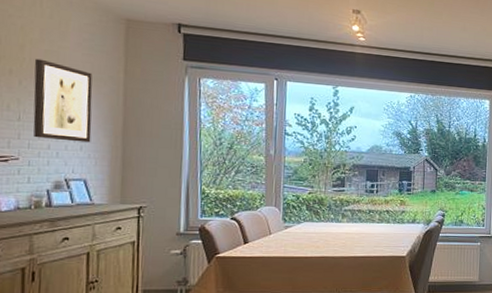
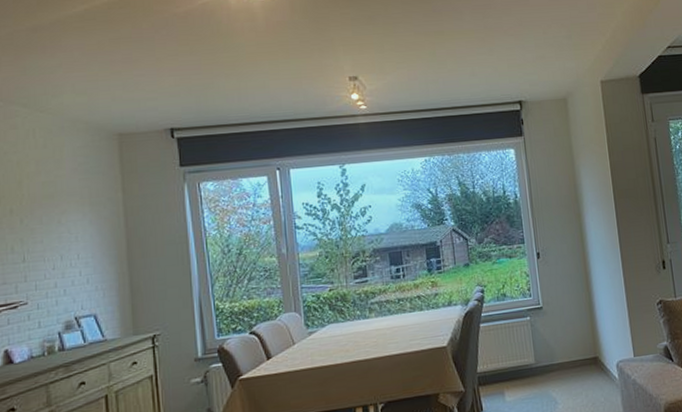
wall art: present [33,58,93,143] -> none [33,192,97,278]

